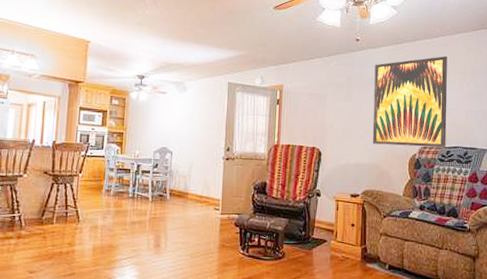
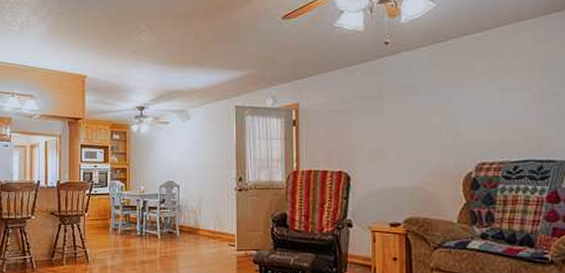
wall art: present [372,55,447,148] -> none [411,50,512,163]

